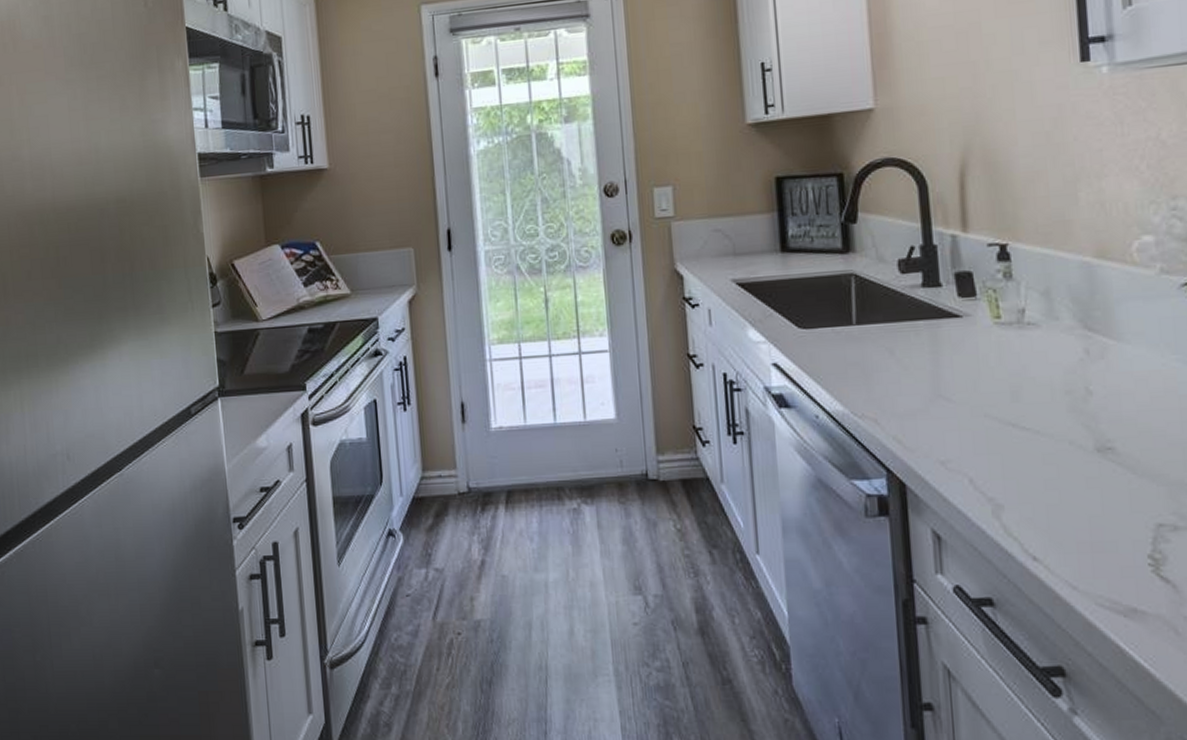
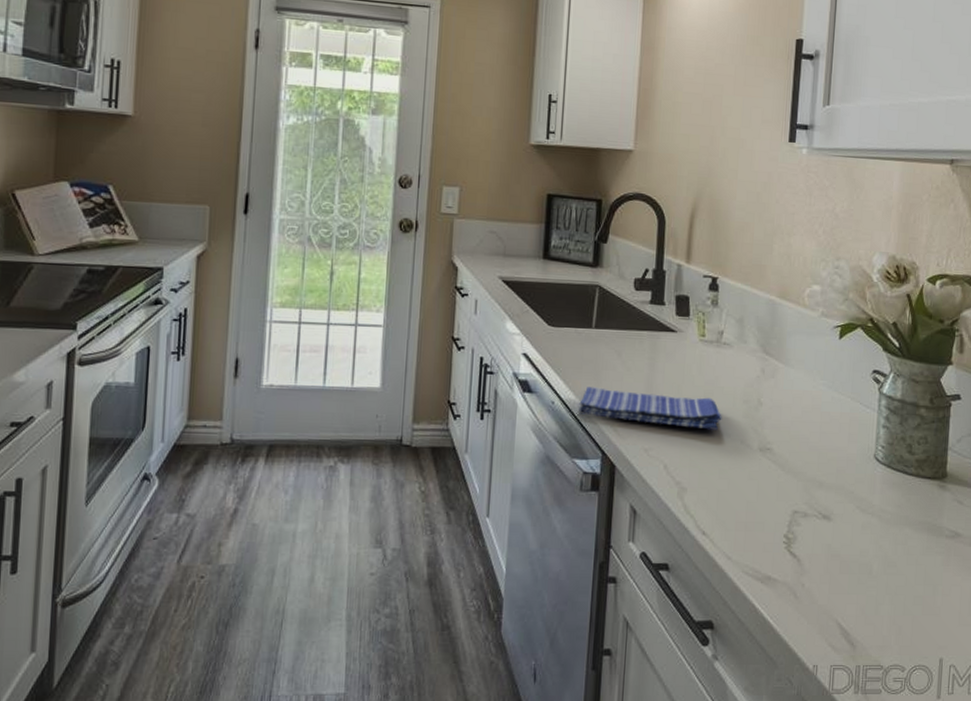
dish towel: none [849,392,1039,432] -> present [578,387,722,430]

